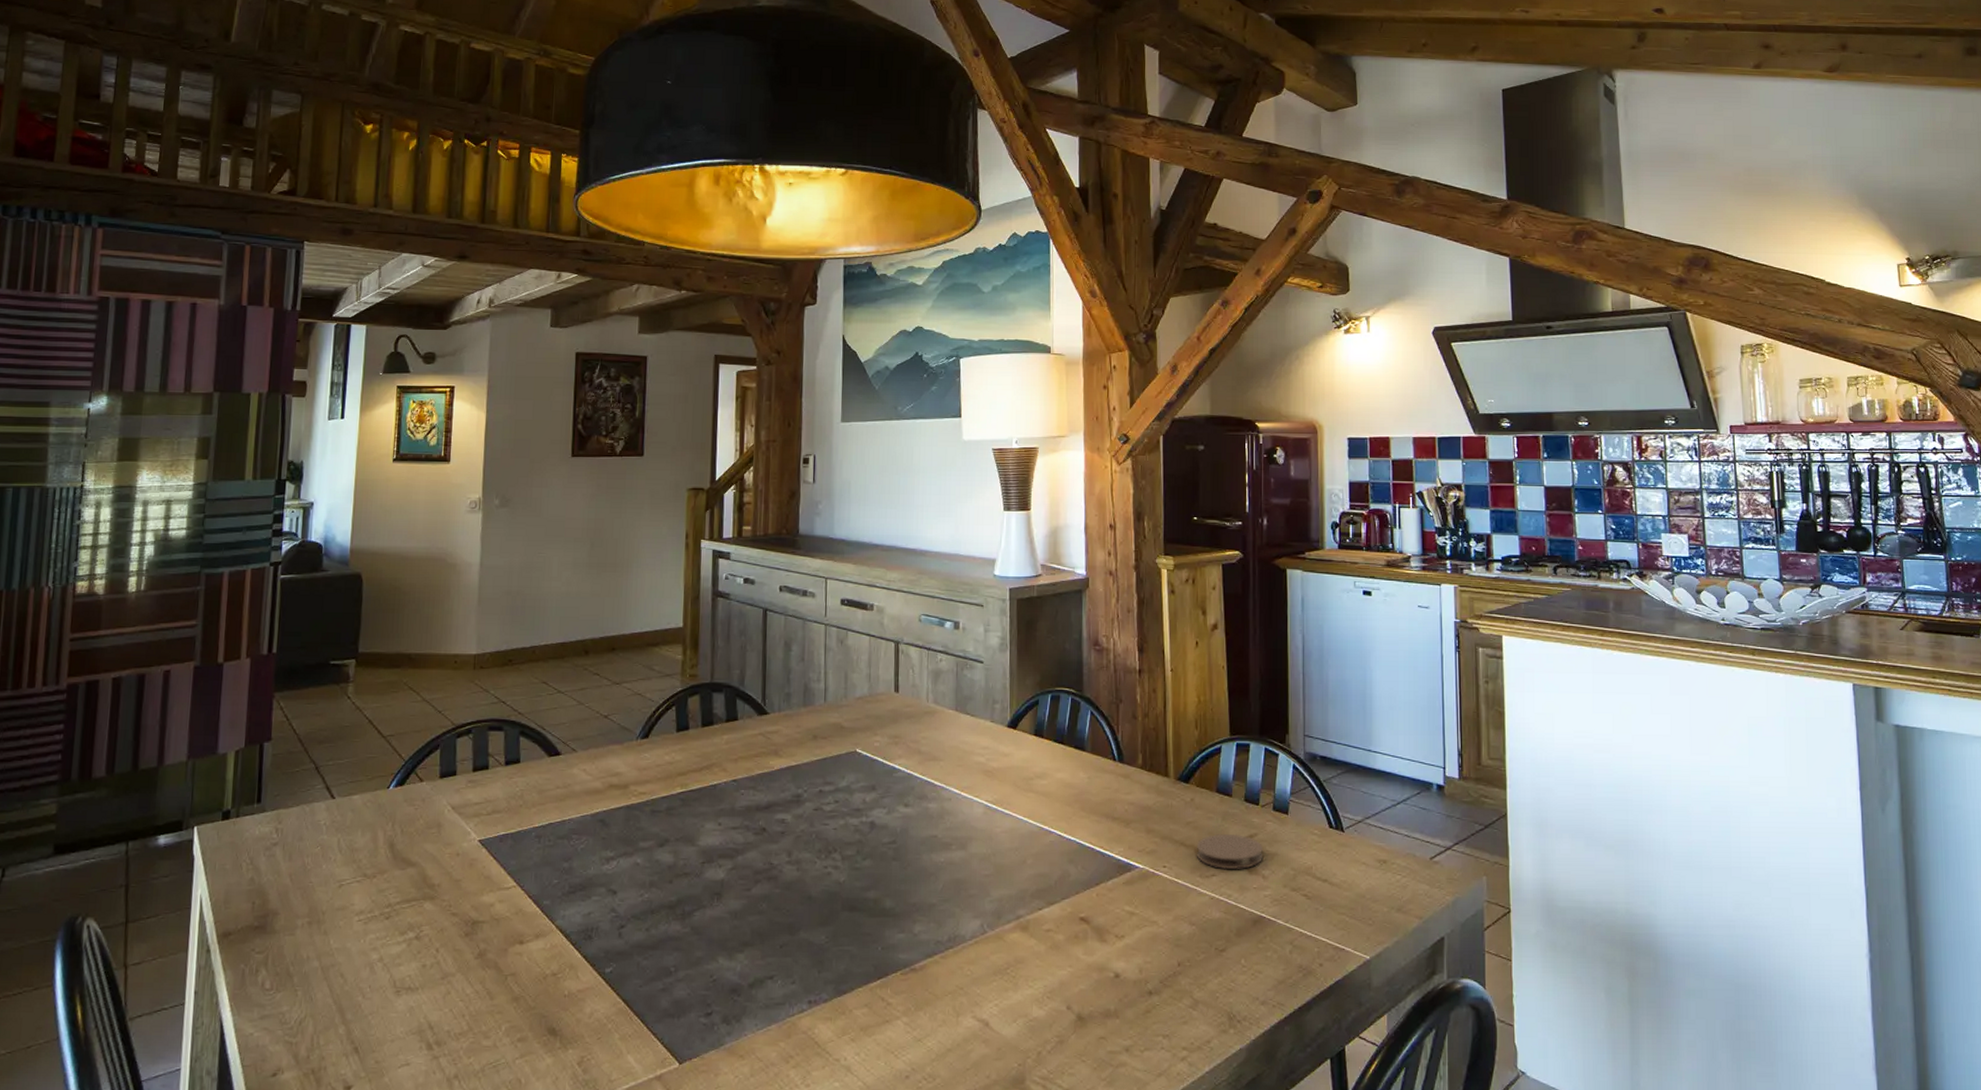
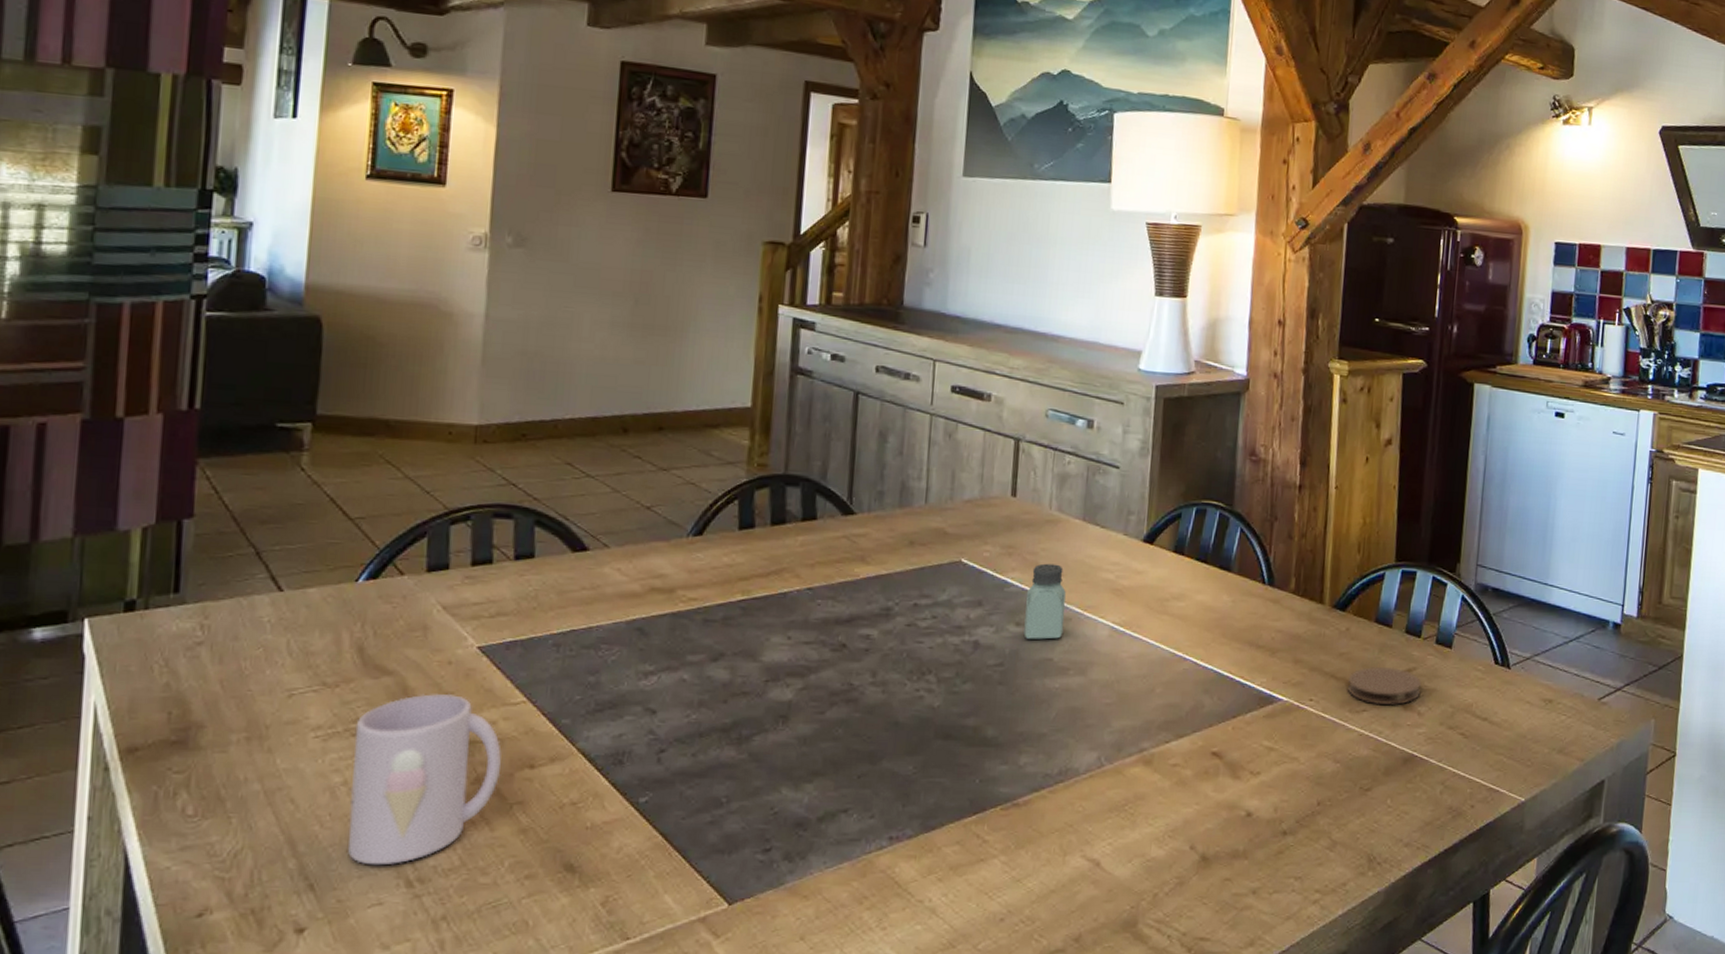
mug: none [383,880,498,1031] -> present [348,693,502,866]
saltshaker: none [911,750,945,818] -> present [1023,563,1066,640]

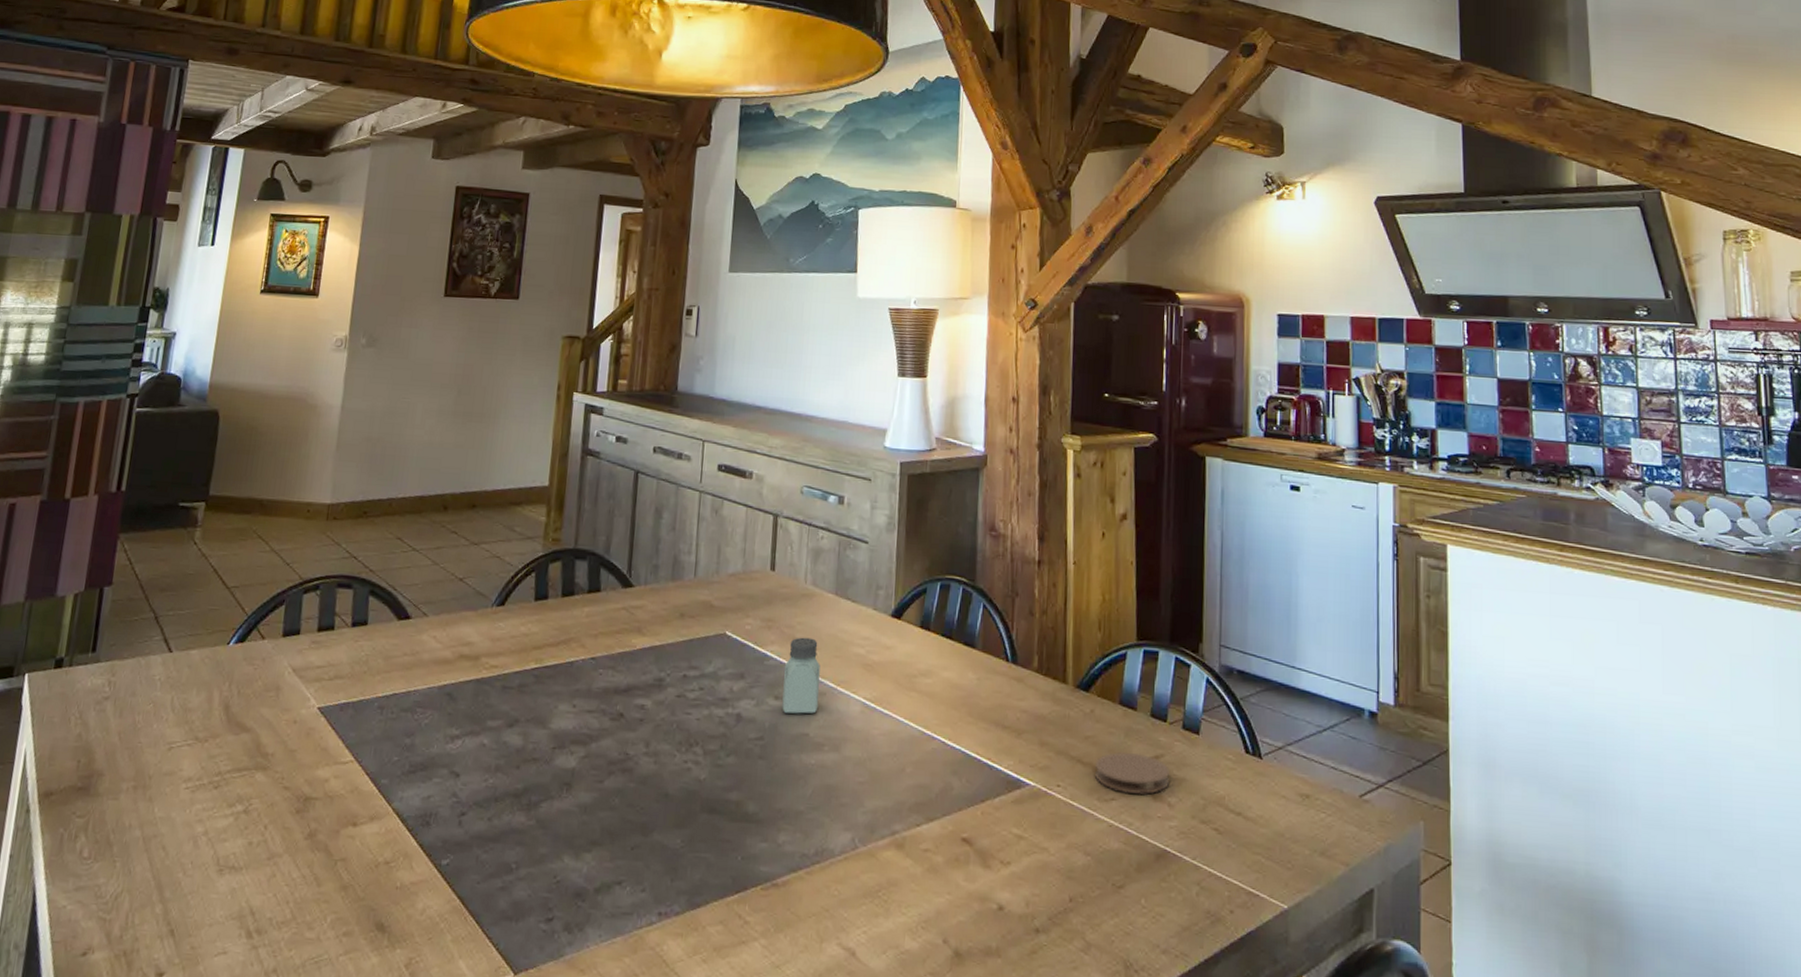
mug: present [348,693,502,866] -> none [203,750,331,915]

